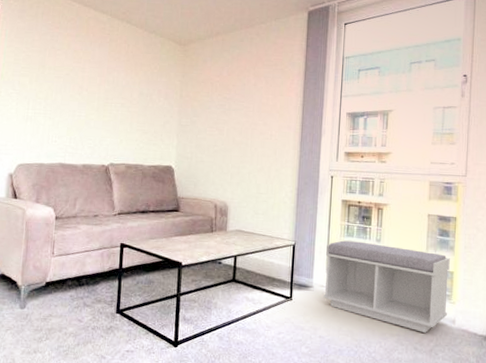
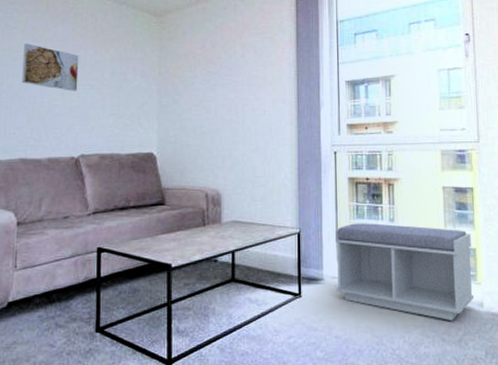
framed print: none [63,64,113,108] -> present [22,43,79,91]

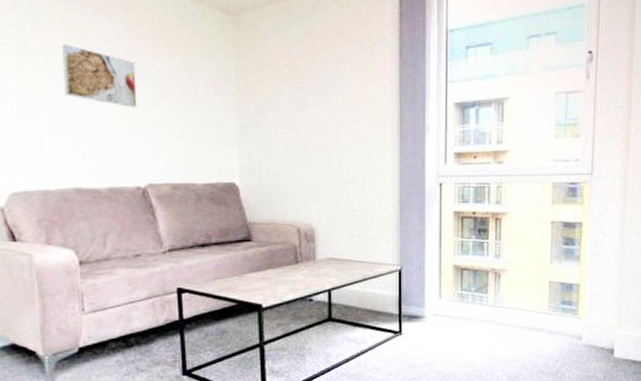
bench: present [334,223,475,321] -> none [437,259,576,354]

